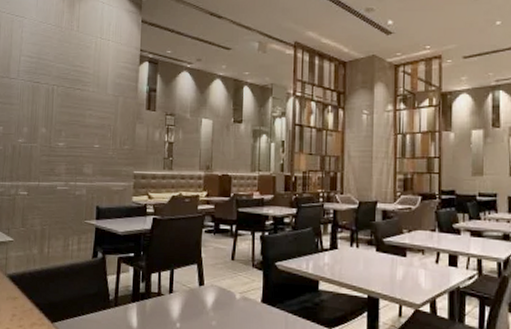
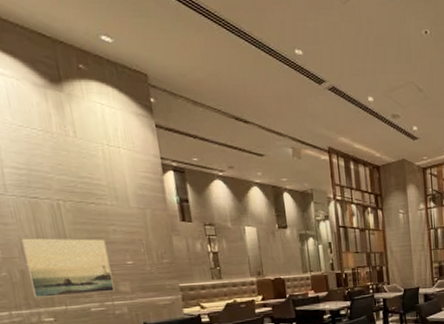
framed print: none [17,117,81,173] -> present [20,238,115,298]

